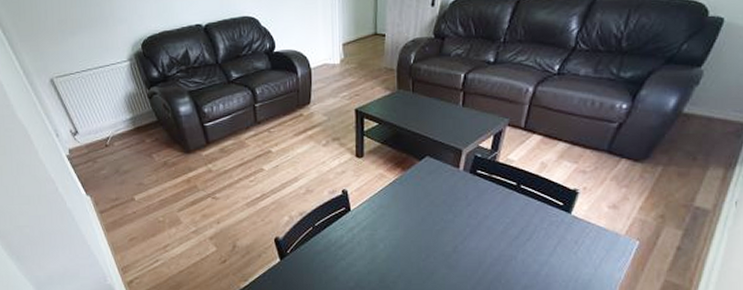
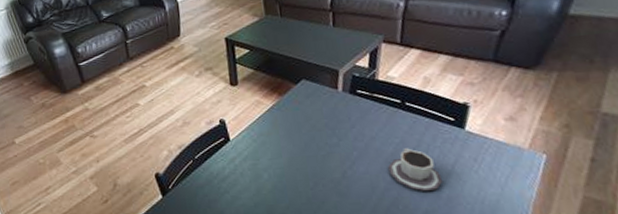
cup: none [497,228,544,268] -> present [388,148,443,191]

